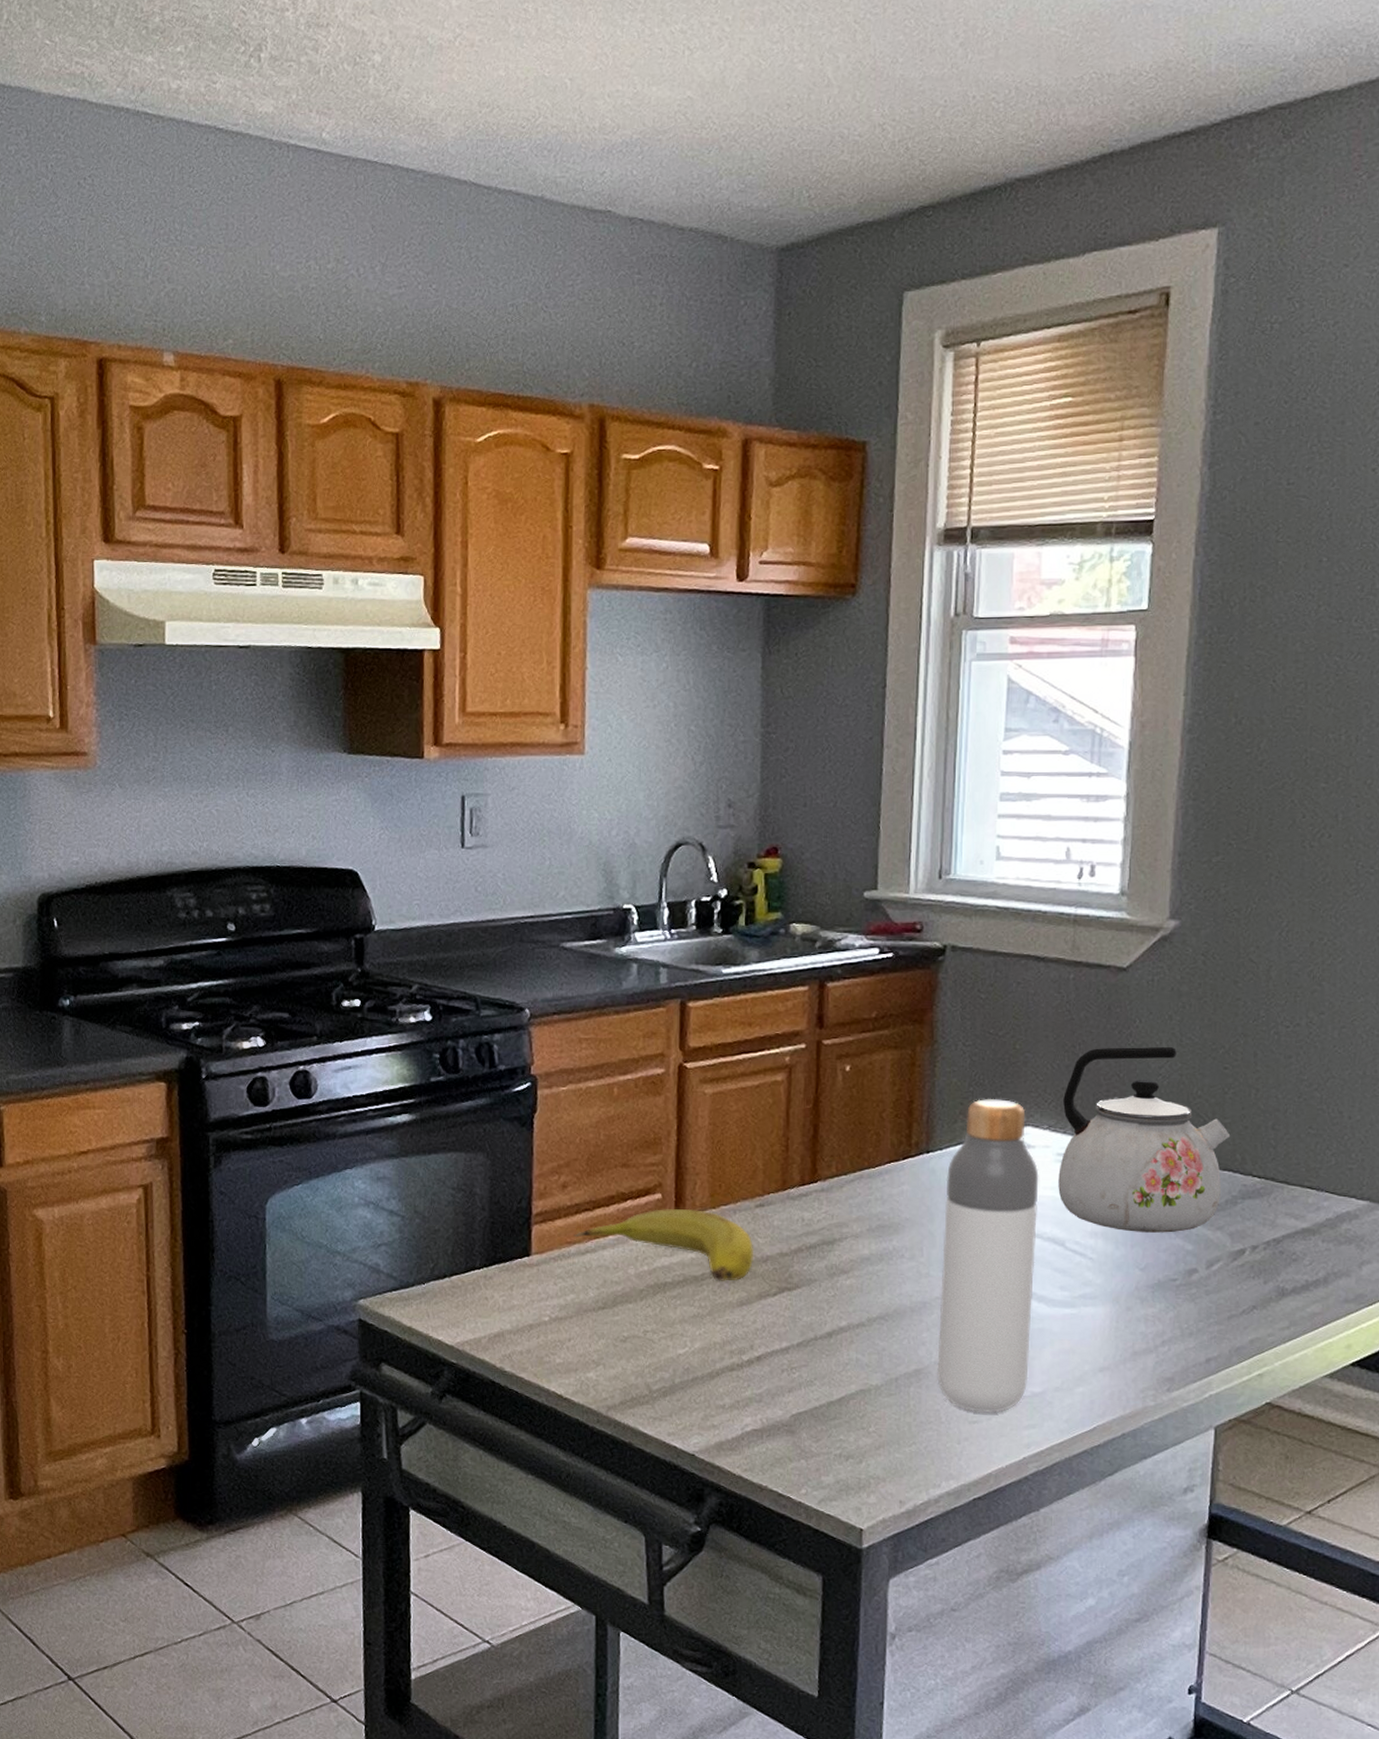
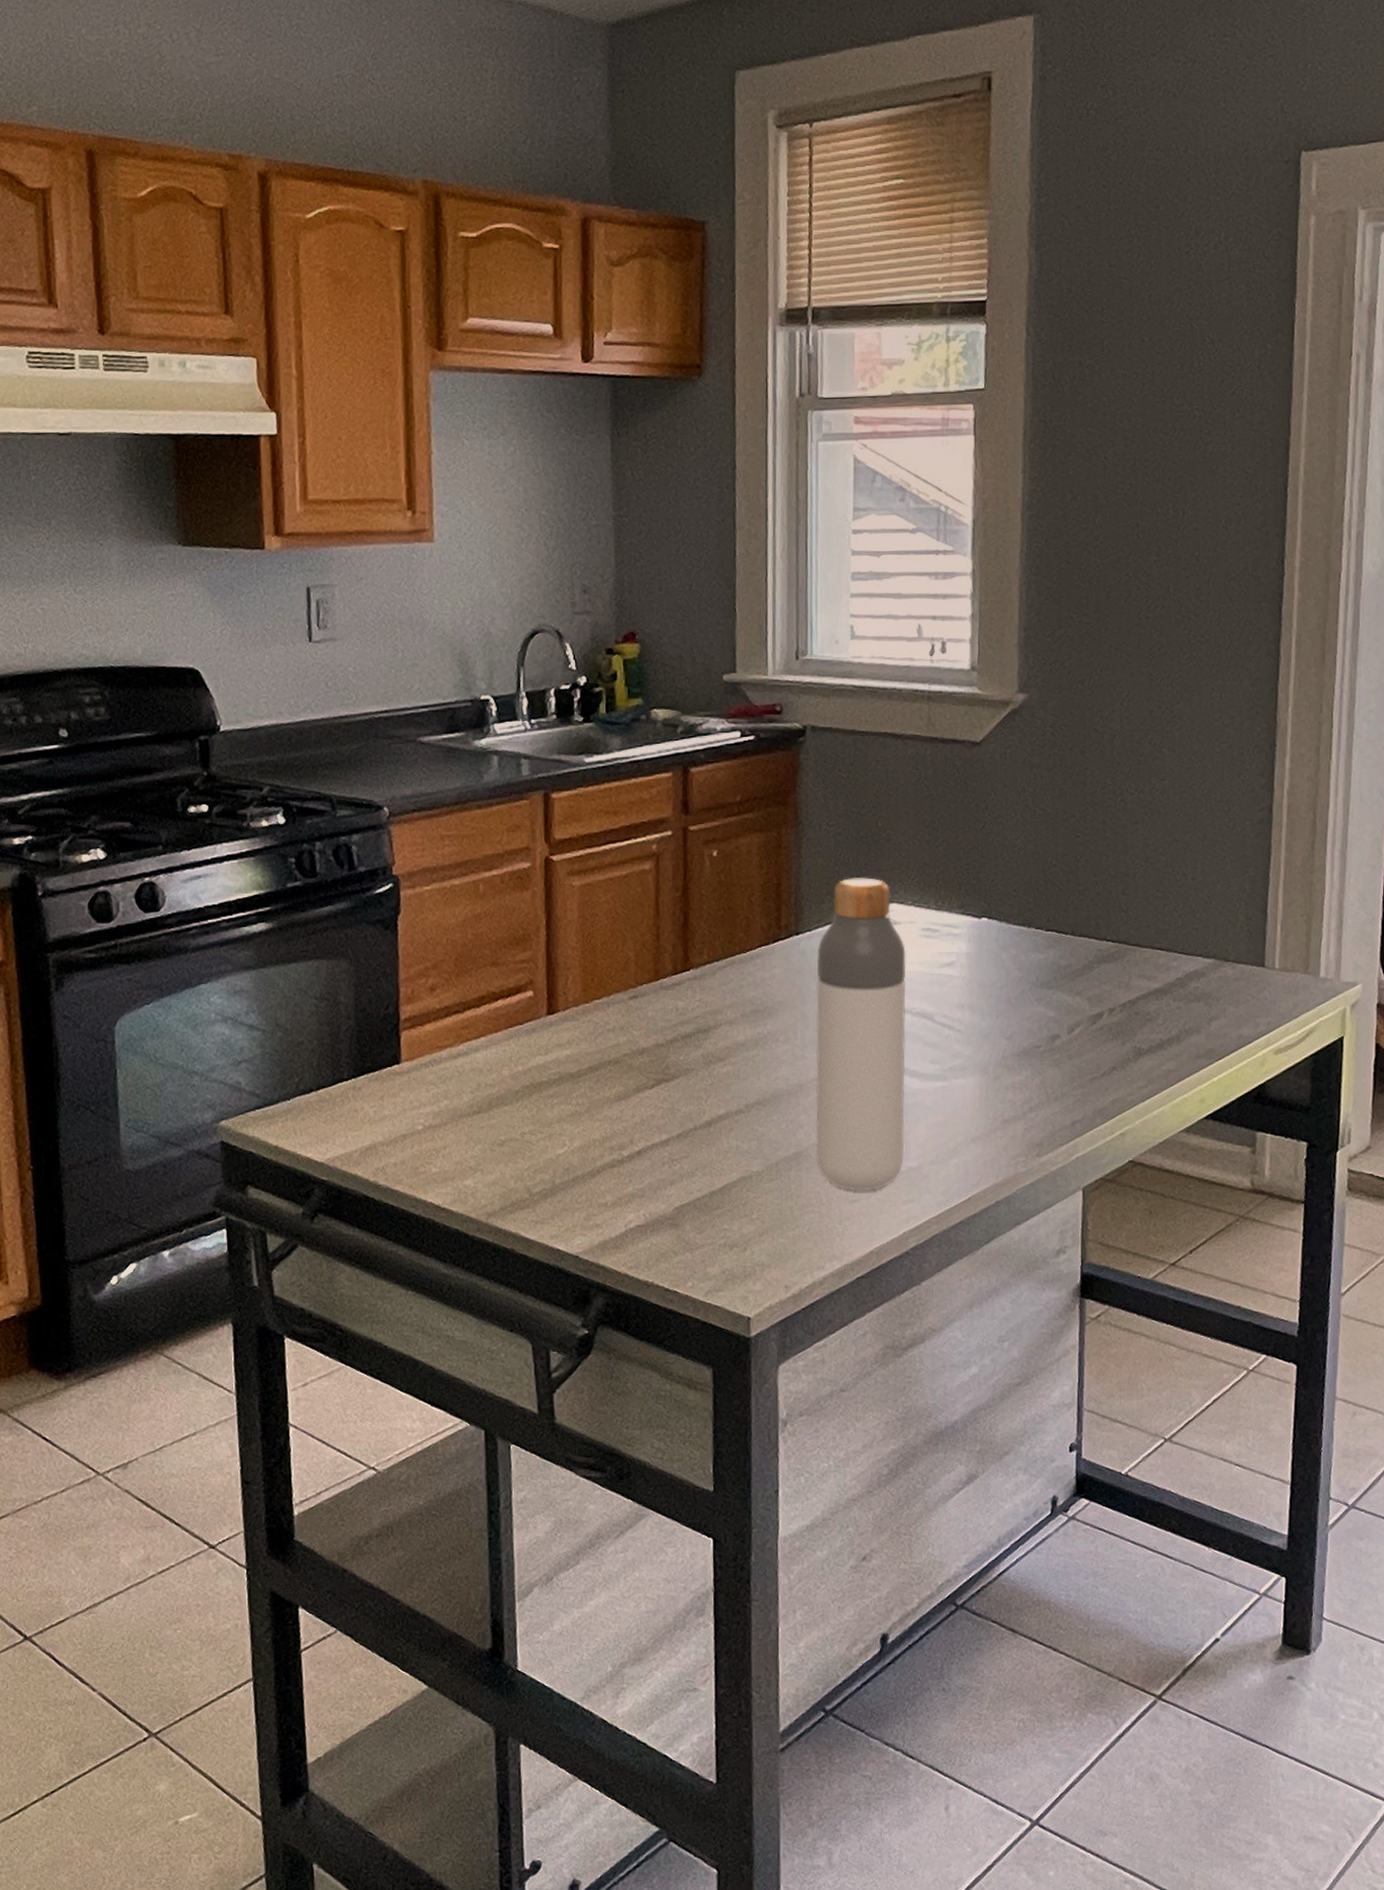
fruit: present [574,1208,754,1281] -> none [444,1004,630,1077]
kettle: present [1058,1047,1231,1233] -> none [924,818,1085,1002]

